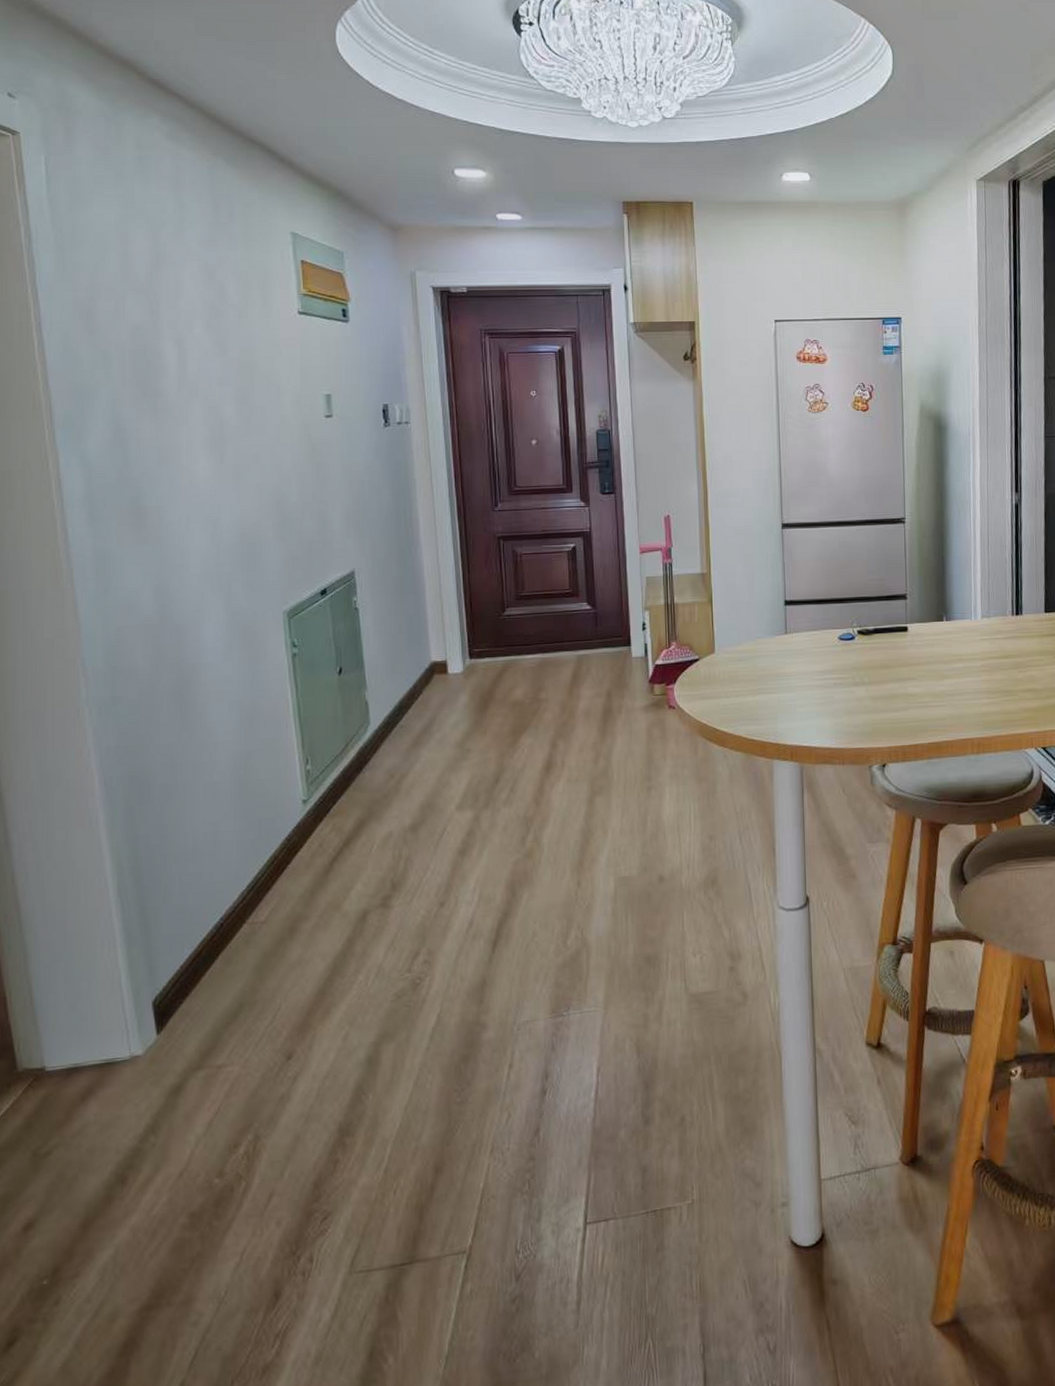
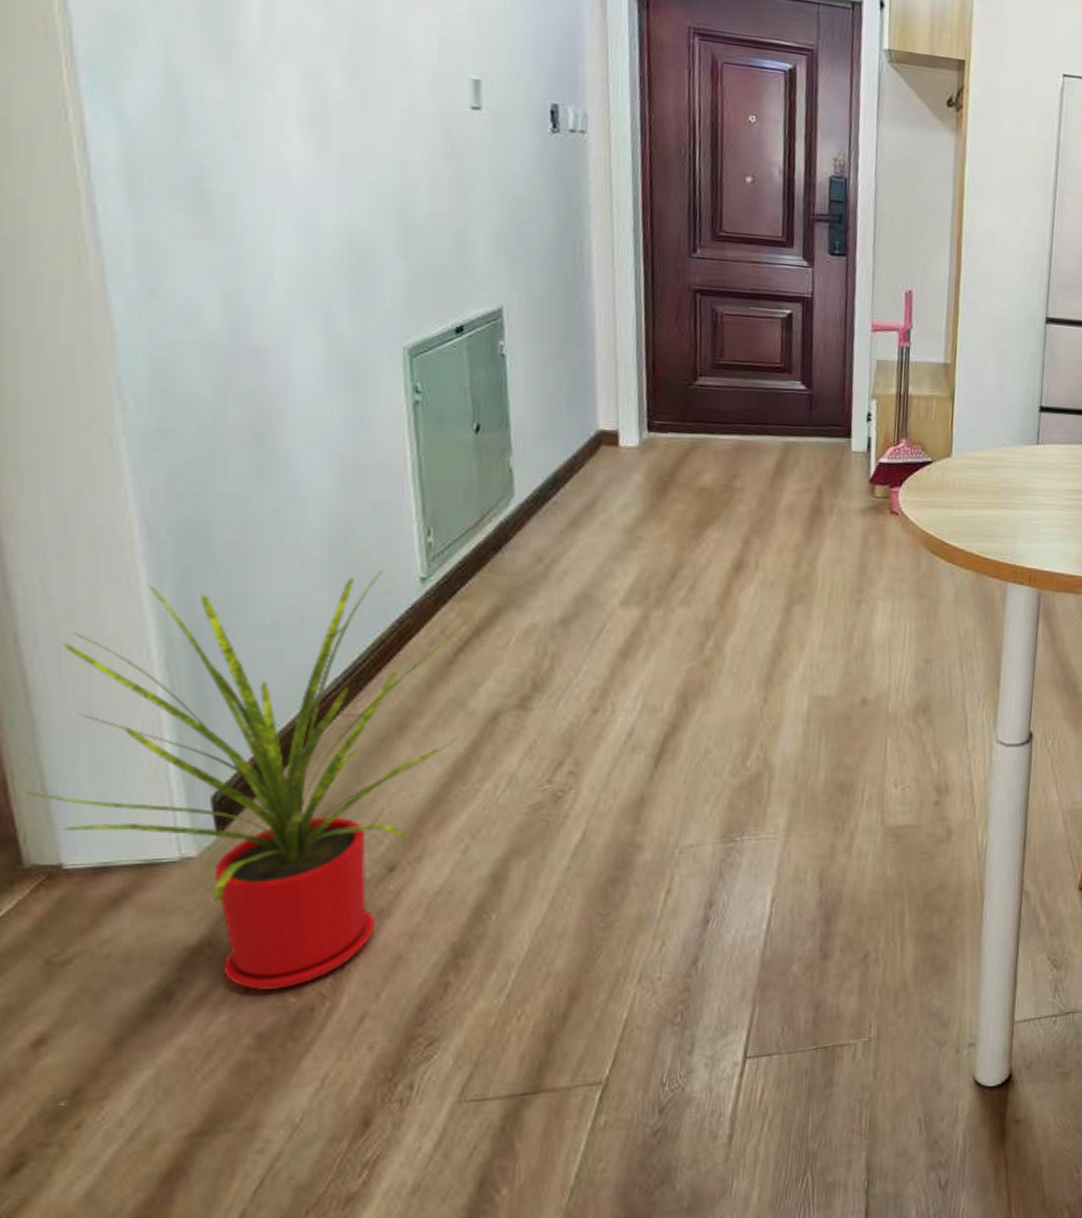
house plant: none [14,795,342,1174] -> present [18,569,471,991]

